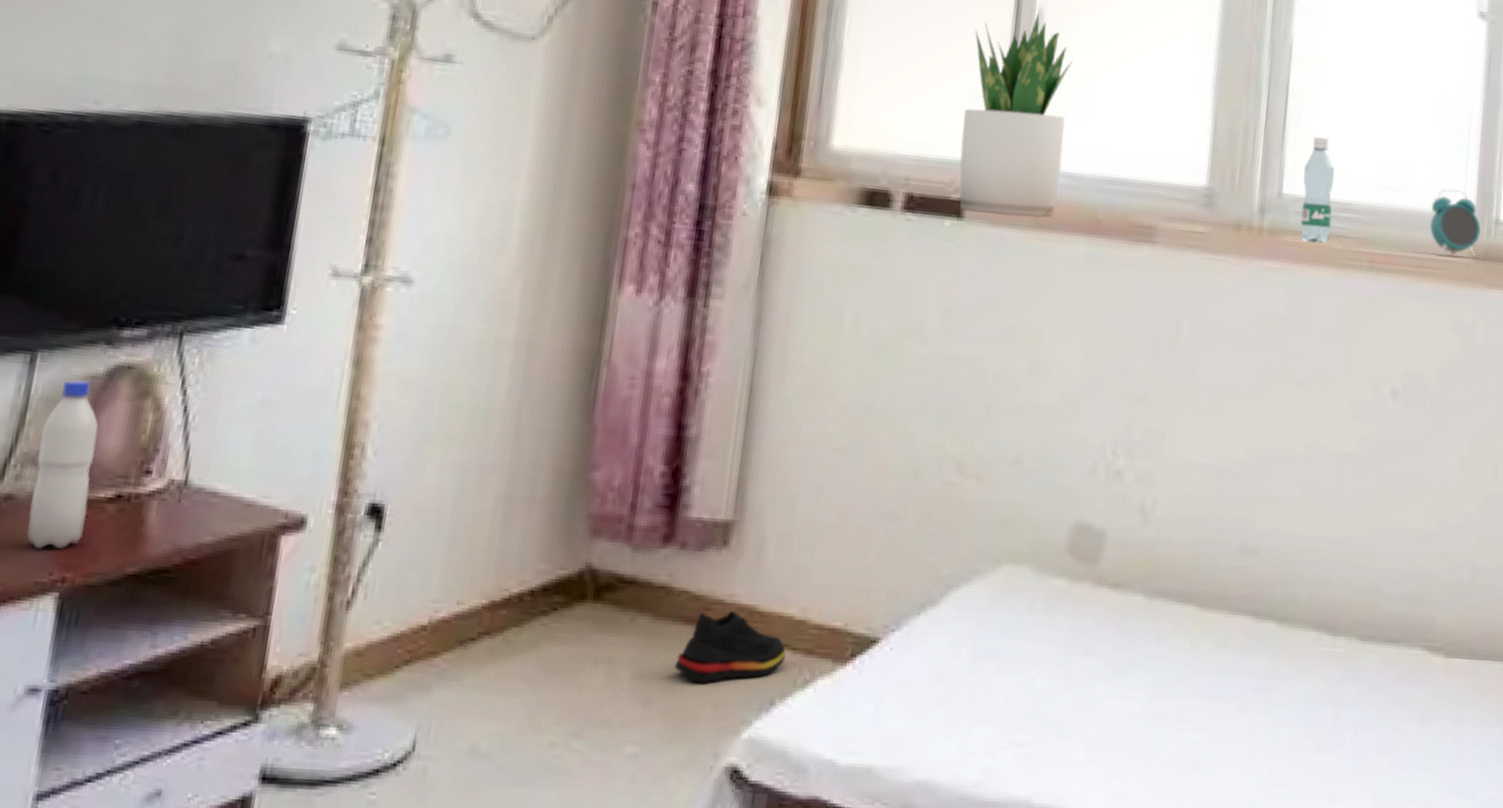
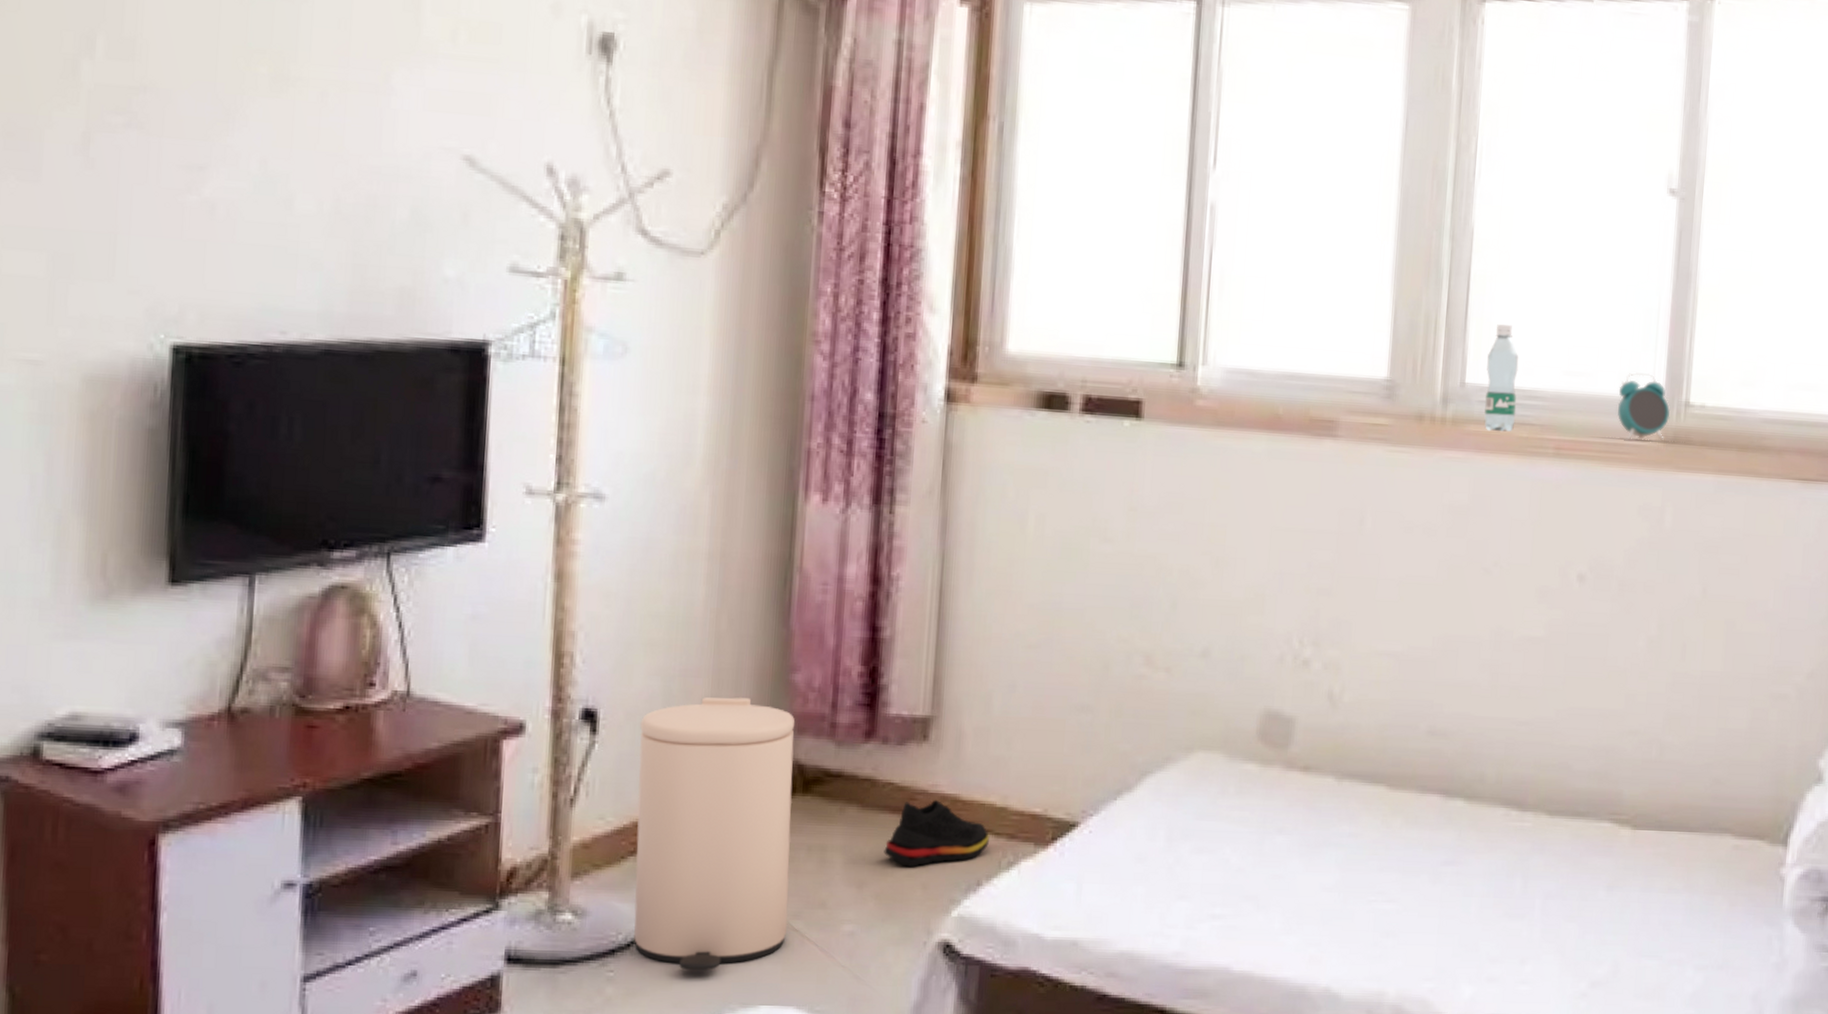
water bottle: present [27,379,99,550] -> none [265,599,321,758]
pedal bin: none [401,494,591,796] -> present [634,697,795,971]
planter: present [959,13,1073,218] -> none [1136,208,1248,416]

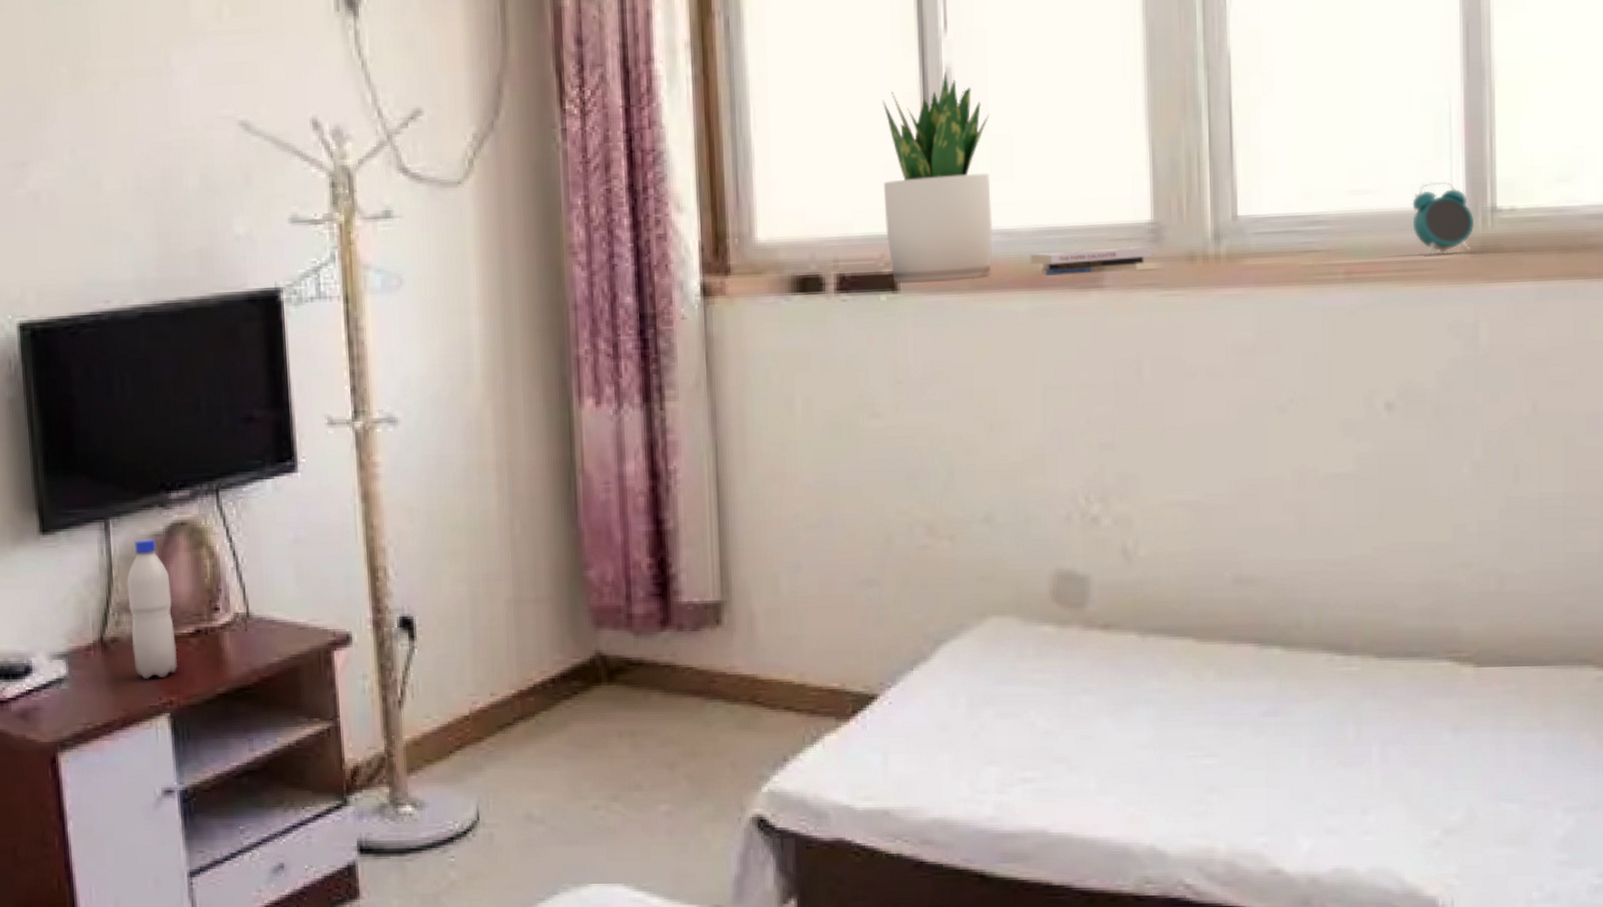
water bottle: none [265,599,321,758] -> present [127,538,178,680]
pedal bin: present [634,697,795,971] -> none [451,596,608,854]
shoe: present [884,799,991,868] -> none [690,680,792,748]
planter: none [1136,208,1248,416] -> present [883,71,993,283]
books: none [1271,397,1386,424] -> present [1030,246,1153,276]
bottle: present [1484,324,1519,432] -> none [1259,149,1298,264]

